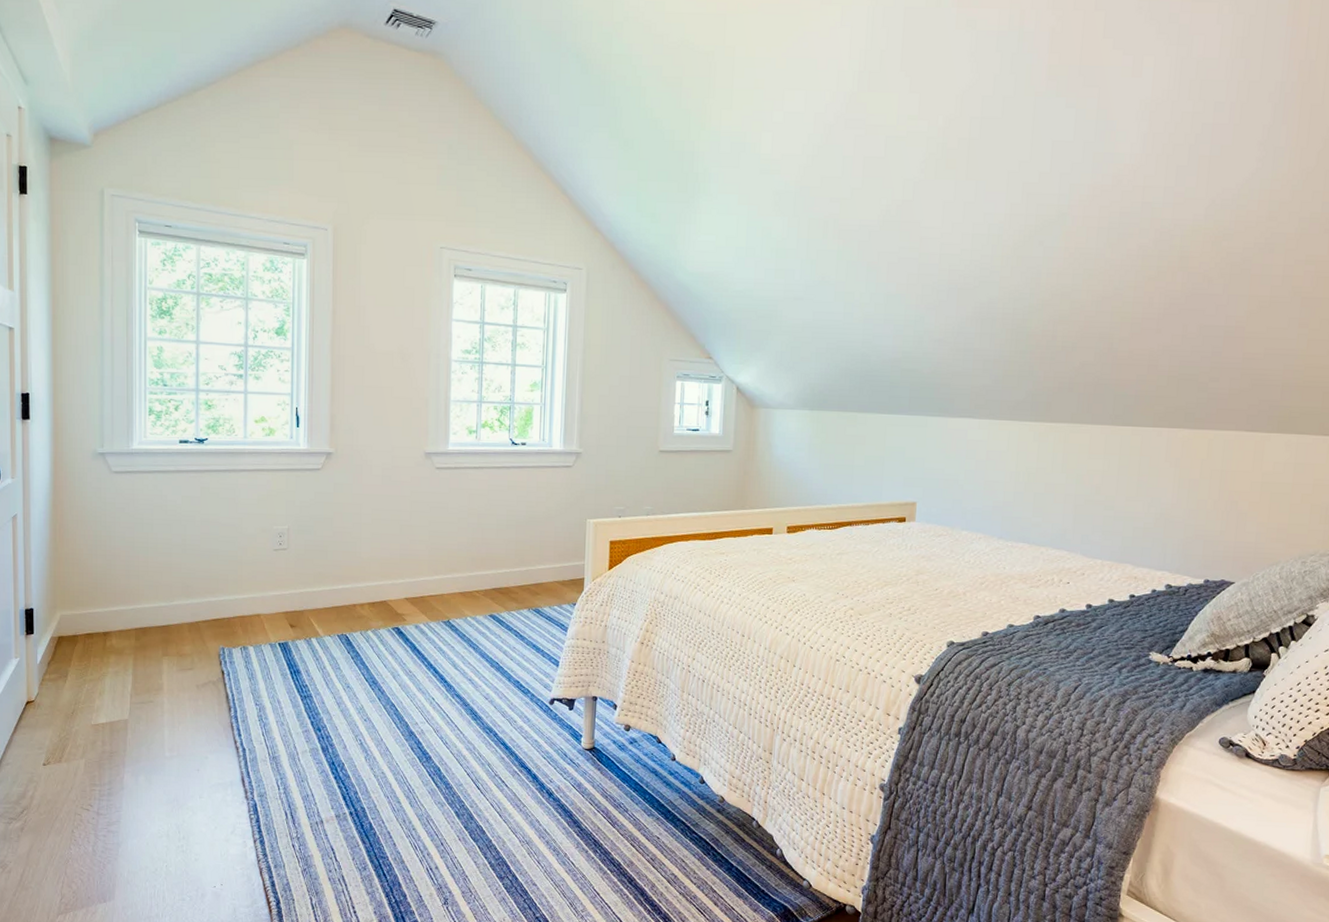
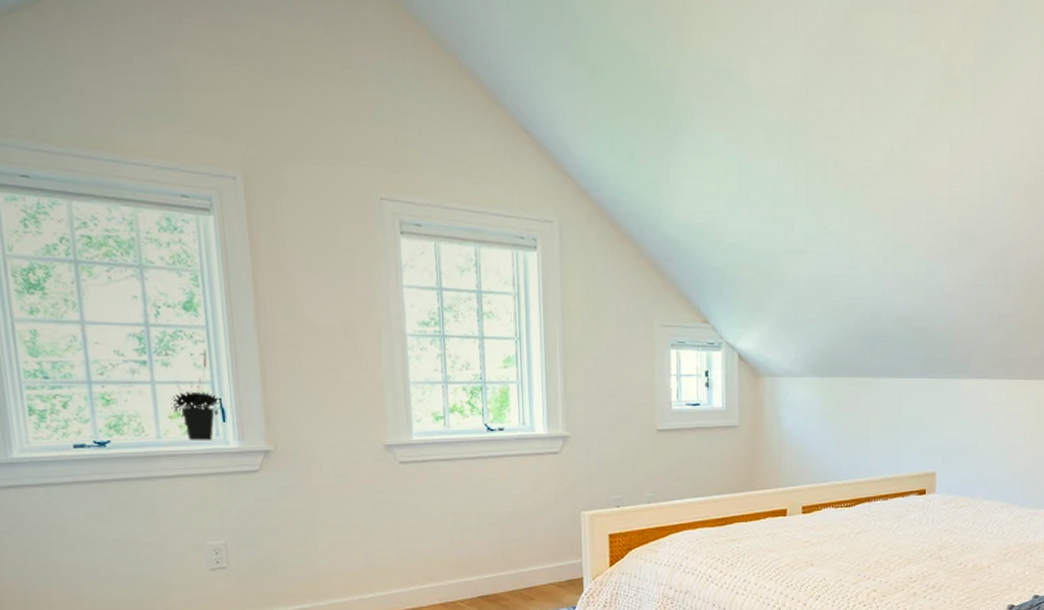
potted plant: none [258,368,297,443] -> present [165,350,221,441]

